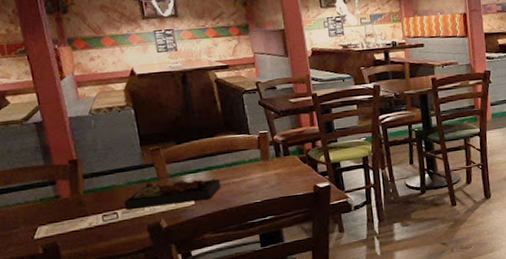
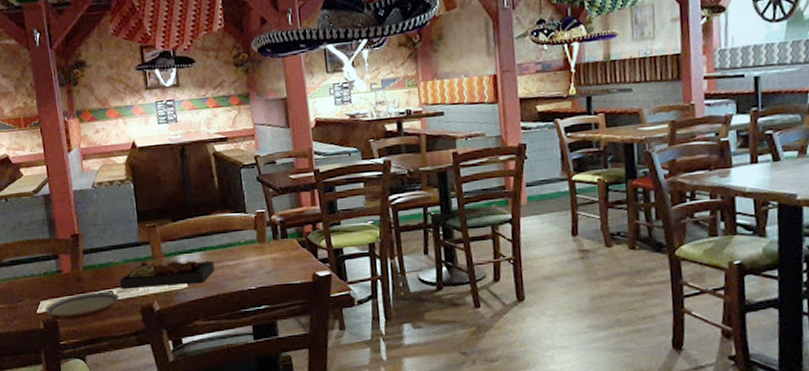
plate: none [43,213,124,244] -> present [45,291,119,320]

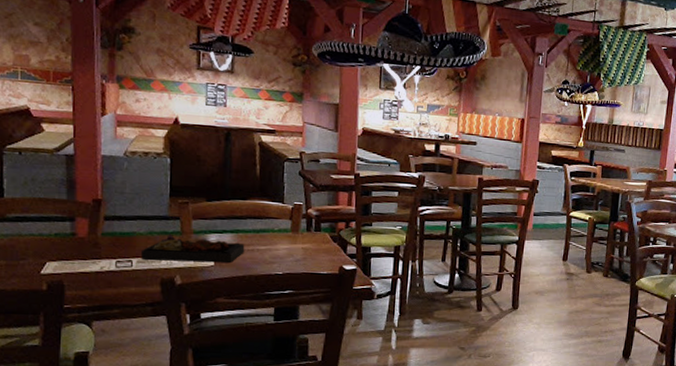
plate: present [45,291,119,320] -> none [51,259,138,284]

